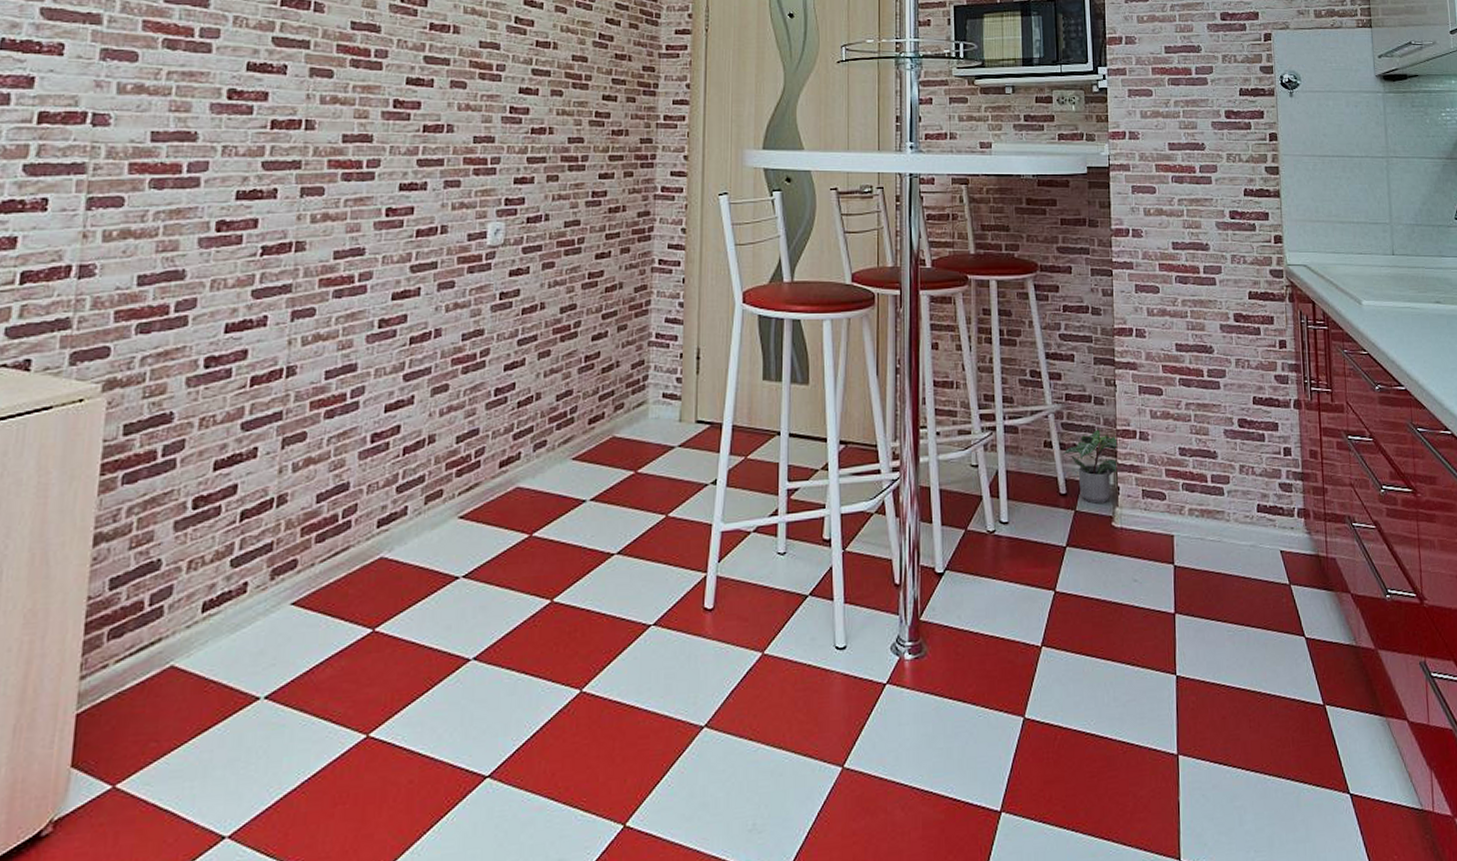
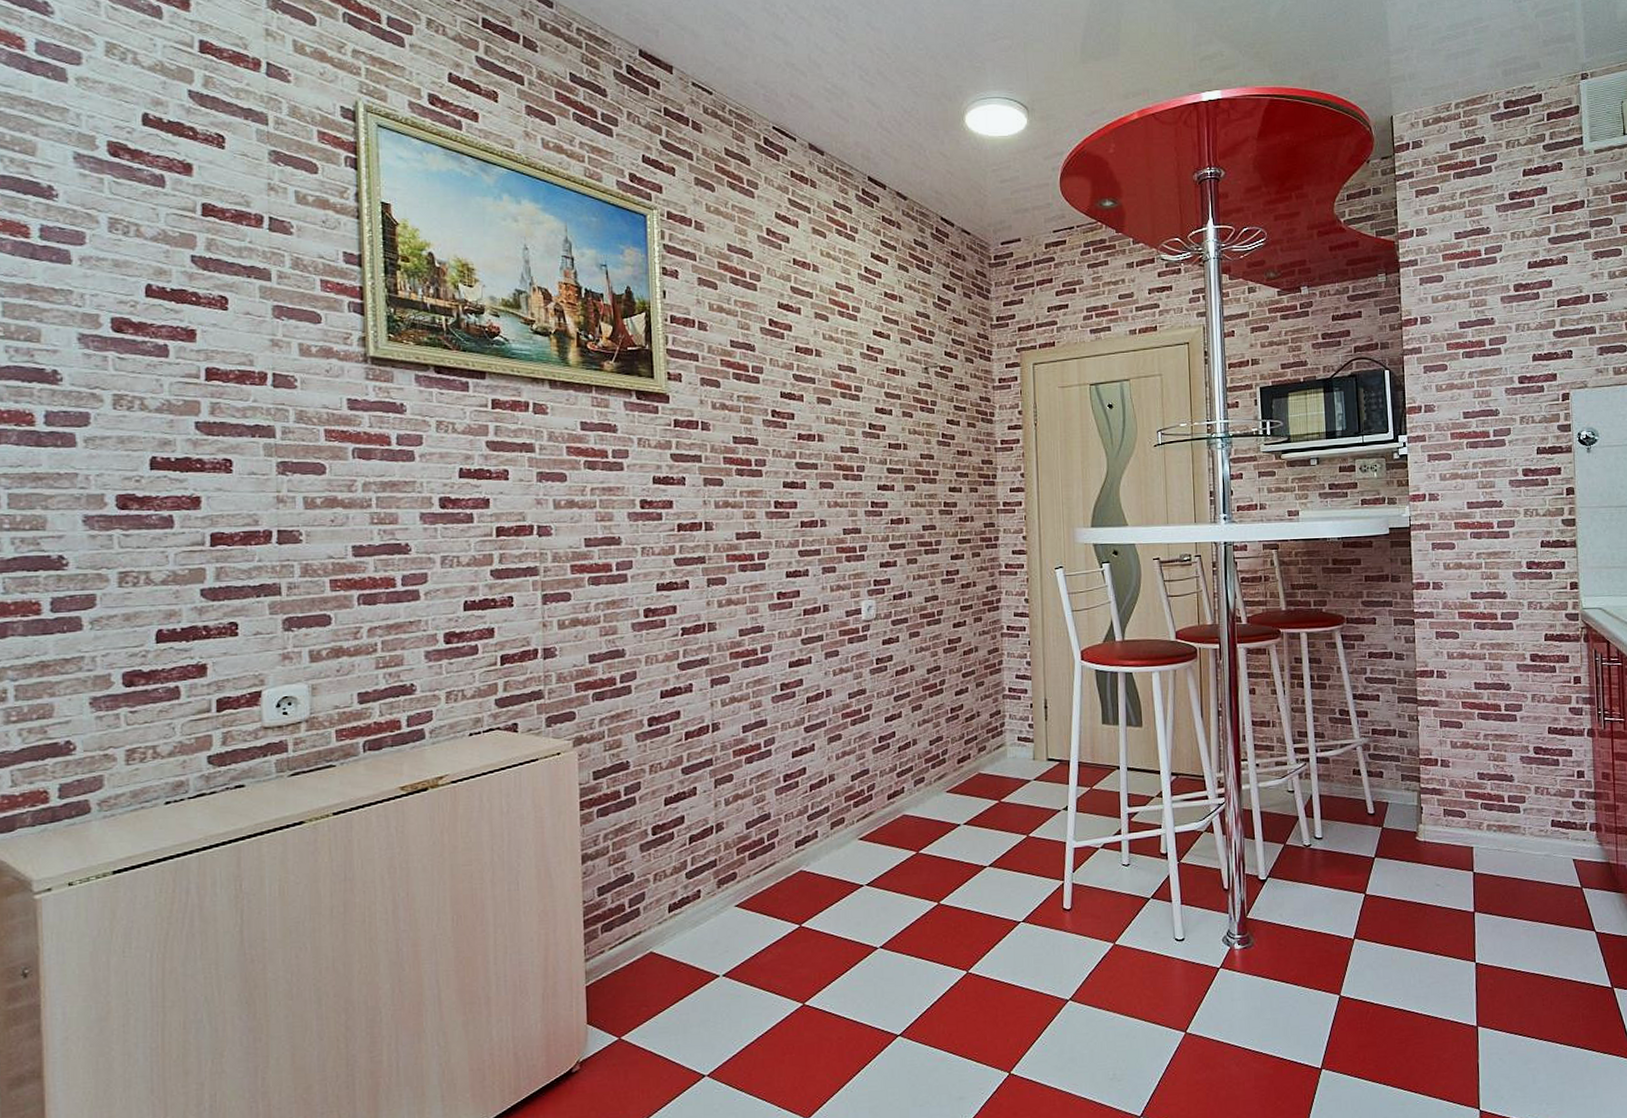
potted plant: present [1062,429,1119,504] -> none [1370,758,1422,822]

